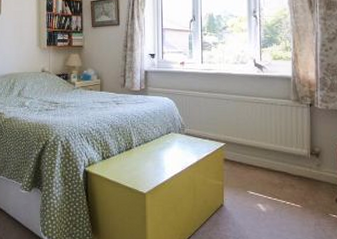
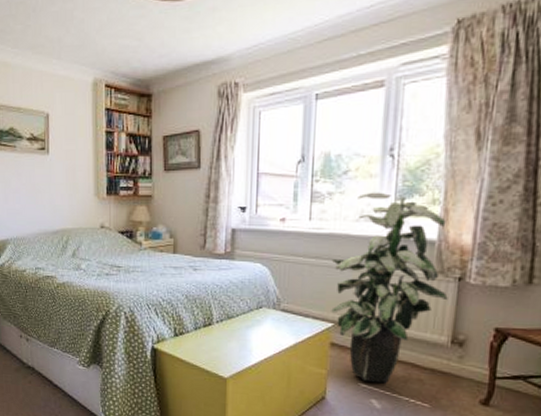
indoor plant: none [219,42,304,190] -> present [331,192,448,384]

